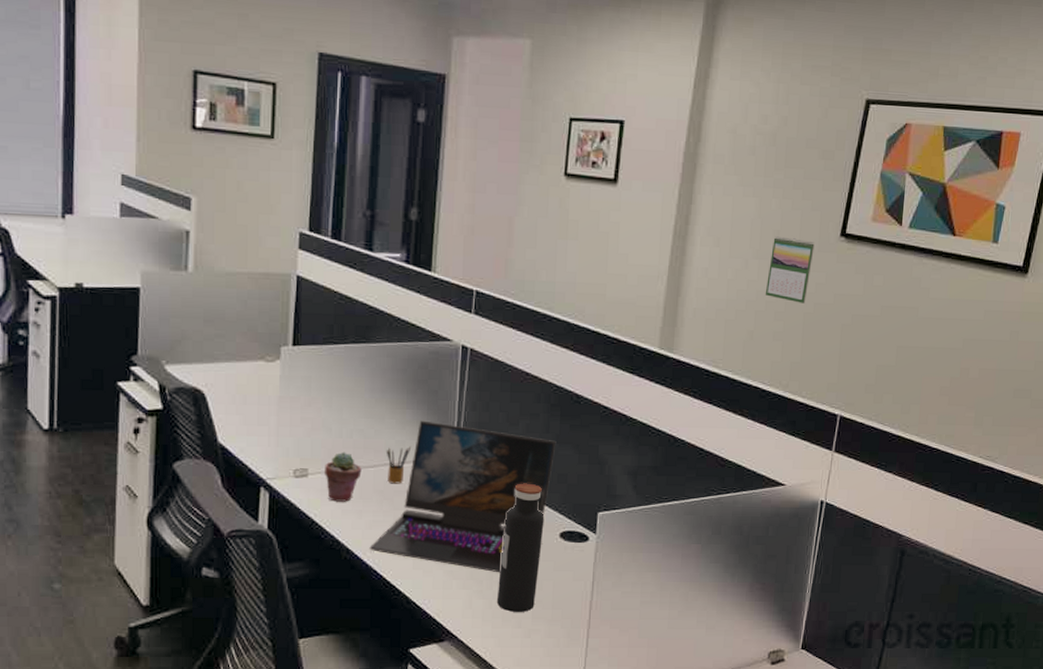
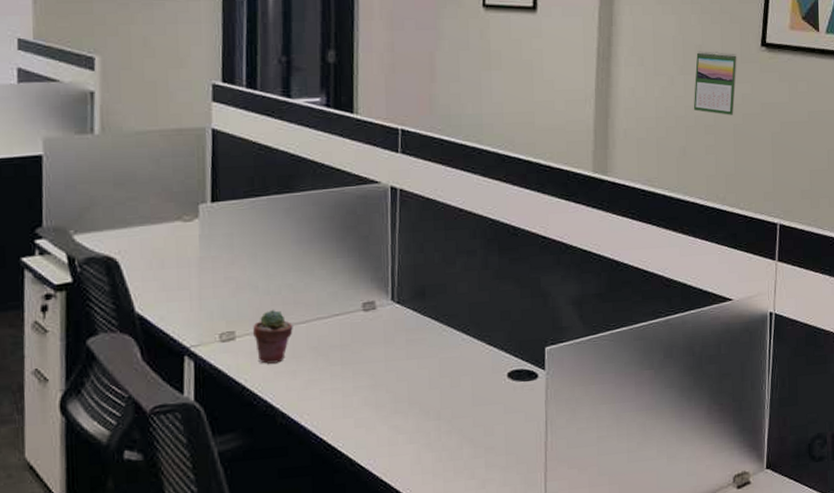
laptop: present [369,420,556,573] -> none [306,268,496,423]
pencil box: present [386,447,412,484] -> none [317,297,345,339]
water bottle: present [496,483,545,612] -> none [446,323,491,463]

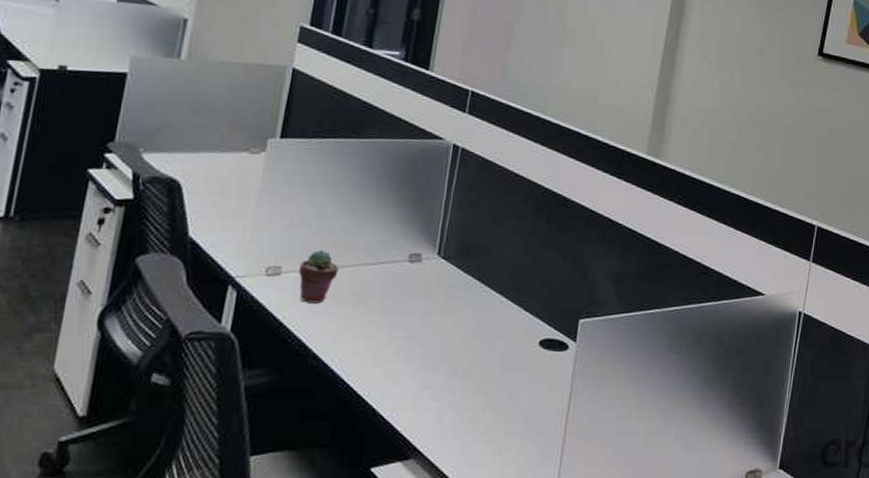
calendar: present [693,51,737,115] -> none [748,52,795,117]

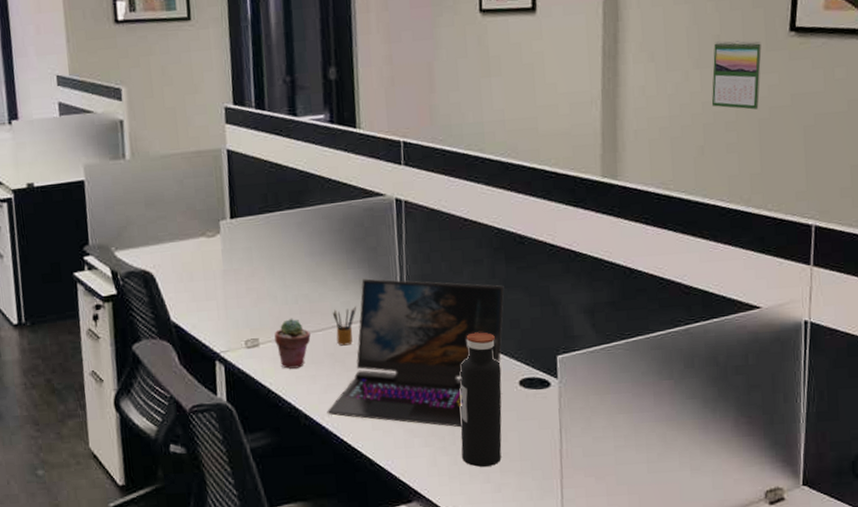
laptop: none [338,219,542,383] -> present [327,278,504,428]
pencil box: none [365,246,393,285] -> present [332,306,357,346]
water bottle: none [468,287,525,427] -> present [460,332,502,467]
calendar: none [748,52,795,117] -> present [711,41,762,110]

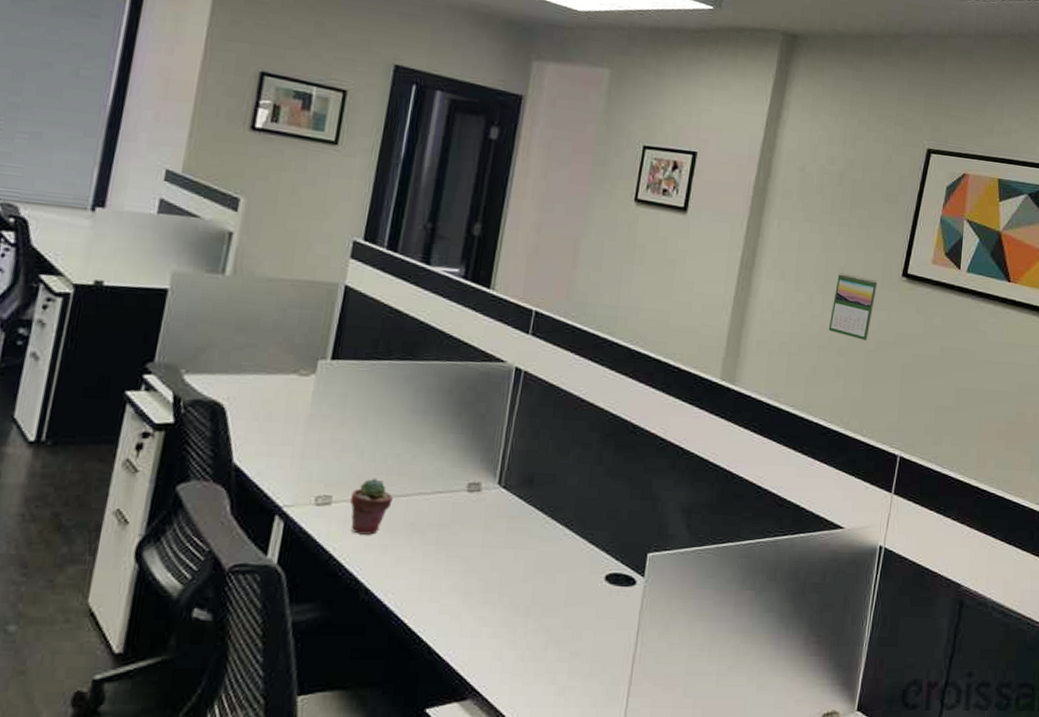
laptop: present [327,278,504,428] -> none [392,446,608,620]
pencil box: present [332,306,357,346] -> none [420,475,451,516]
water bottle: present [460,332,502,467] -> none [529,518,590,666]

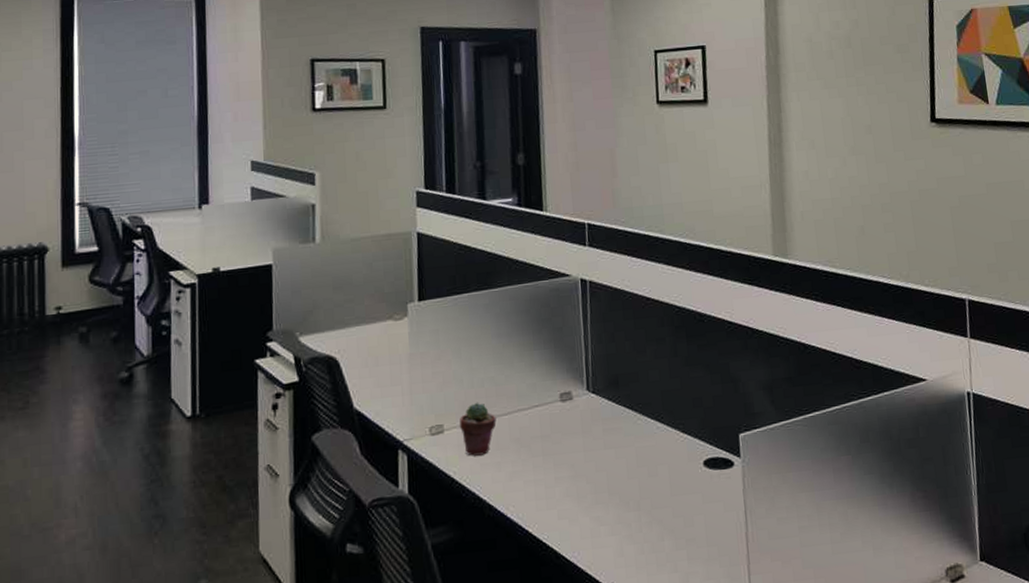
calendar: present [828,273,878,341] -> none [866,130,910,192]

